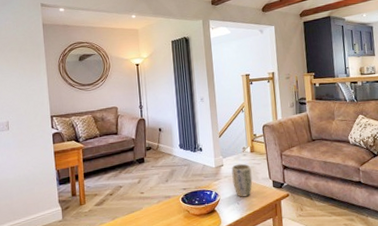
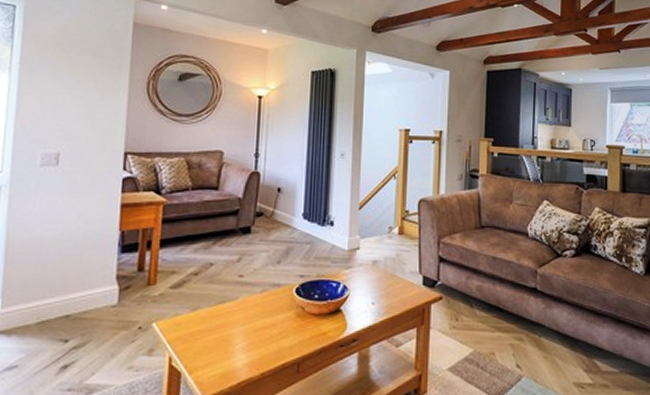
plant pot: present [231,163,253,197] -> none [369,248,397,295]

